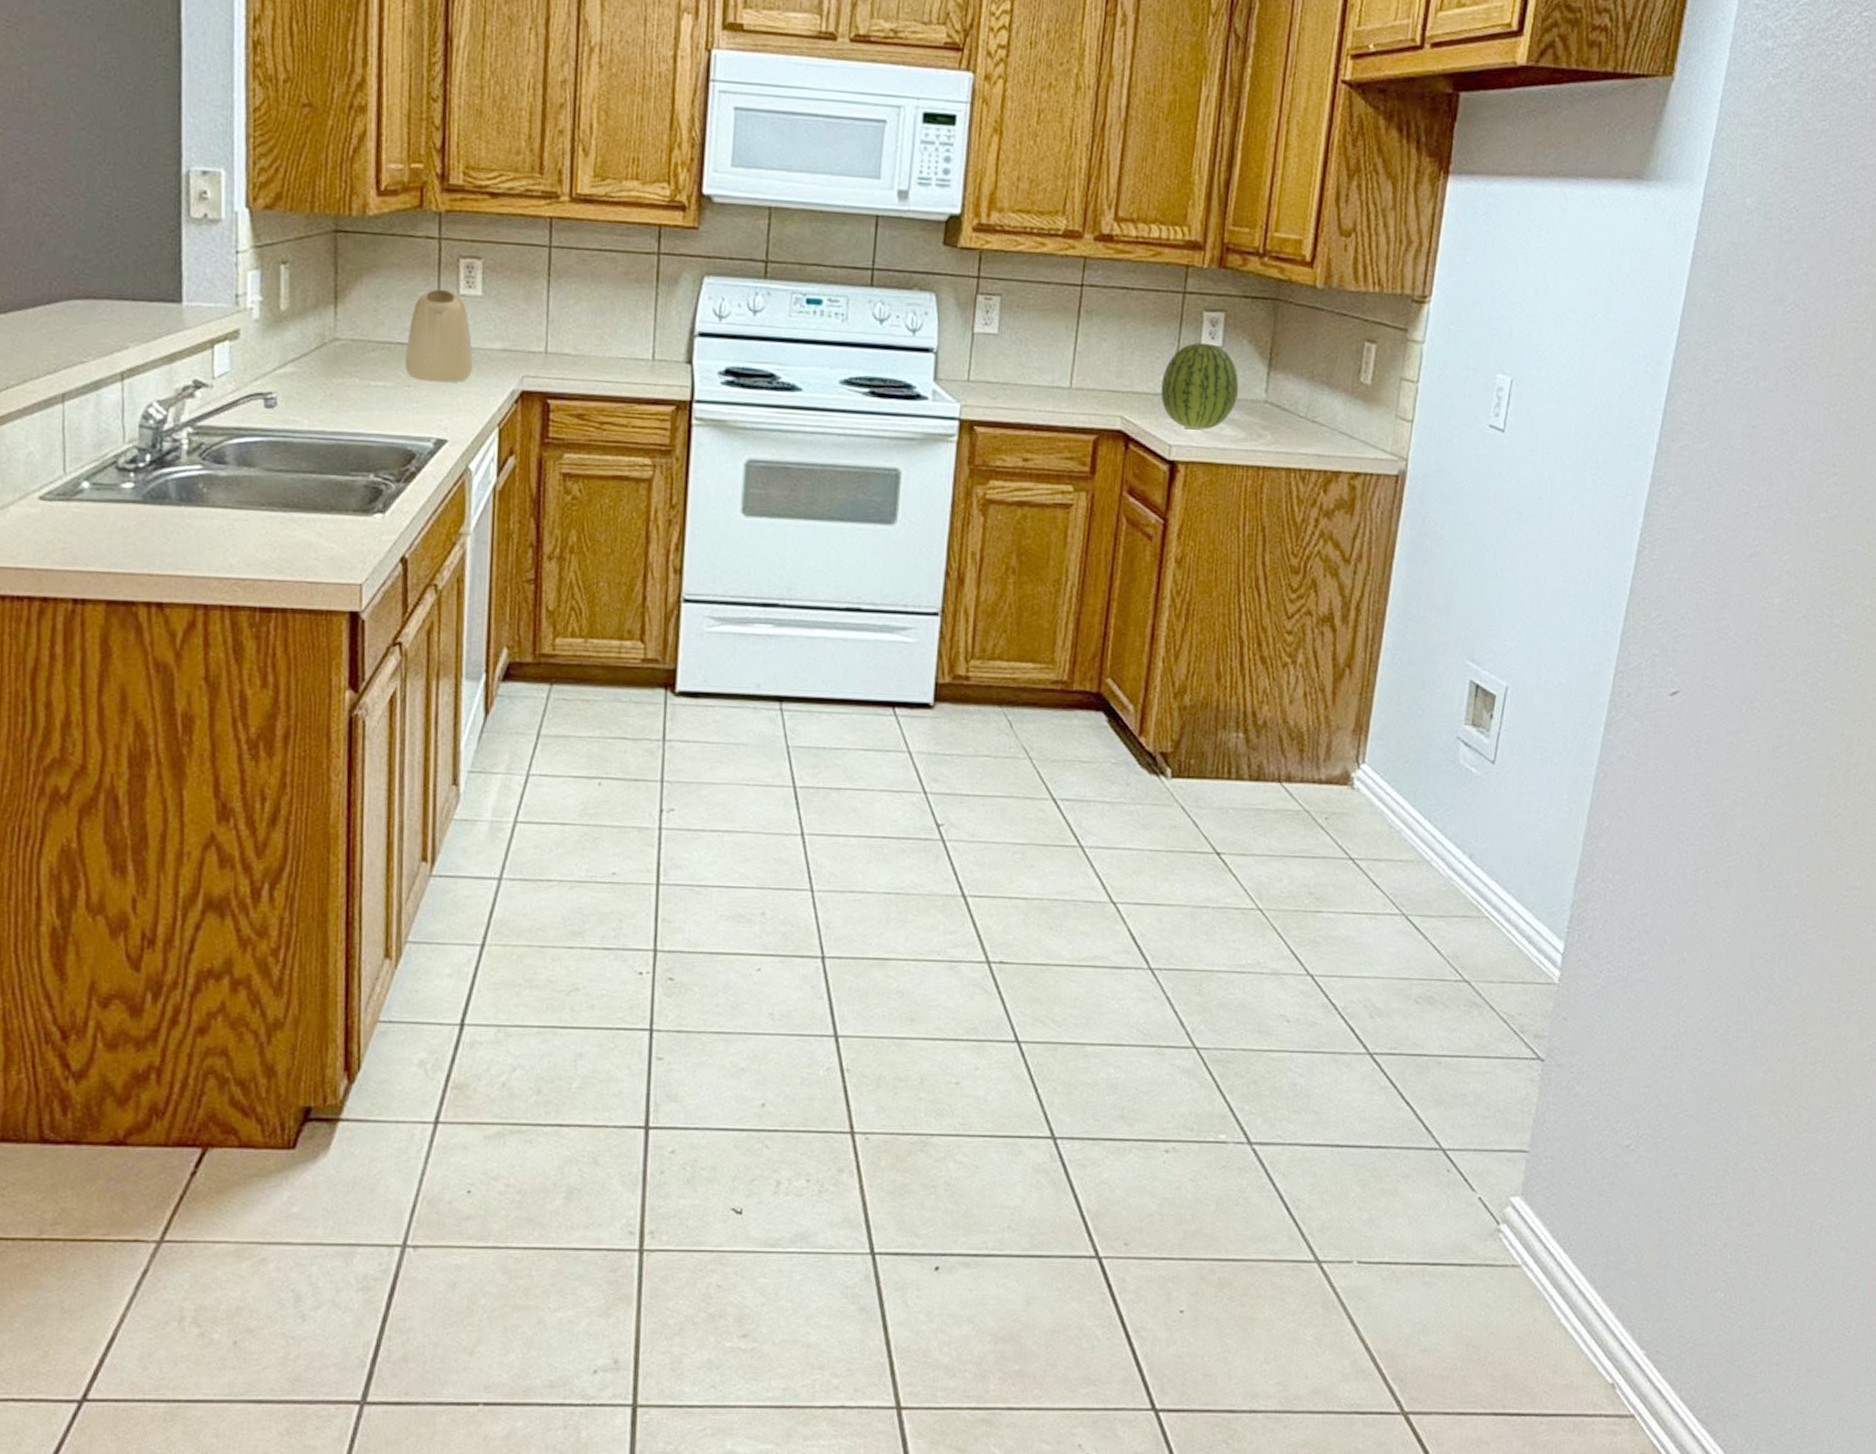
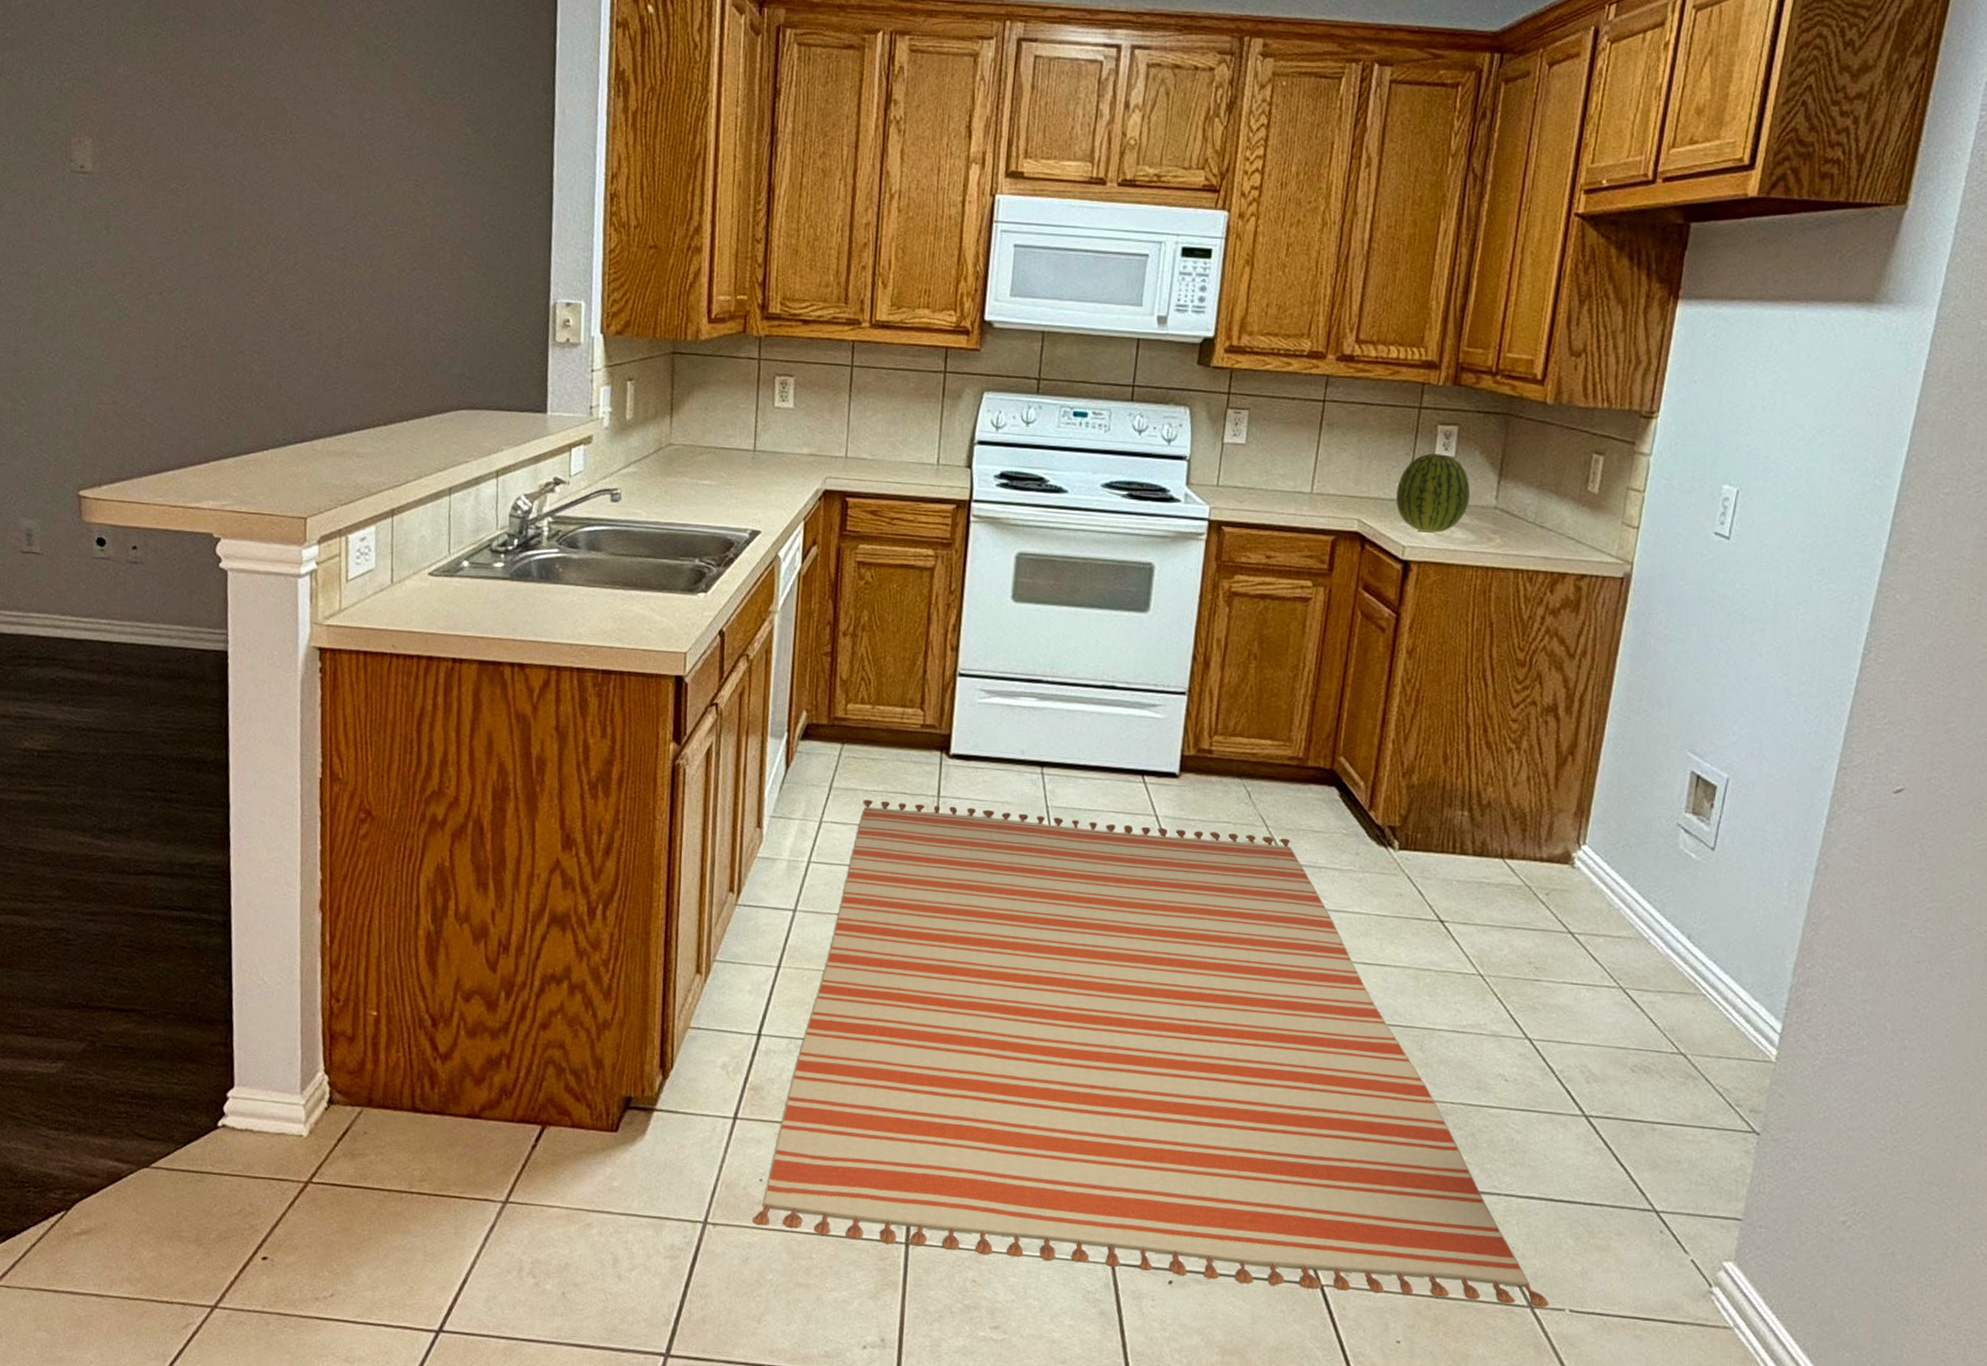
kettle: present [405,288,473,383] -> none [727,402,784,482]
rug: none [460,746,1337,1264] -> present [752,799,1550,1308]

